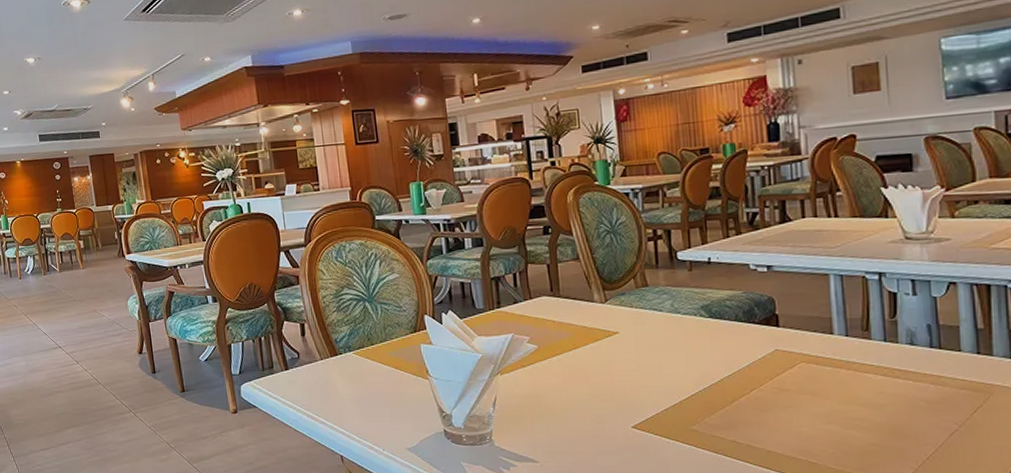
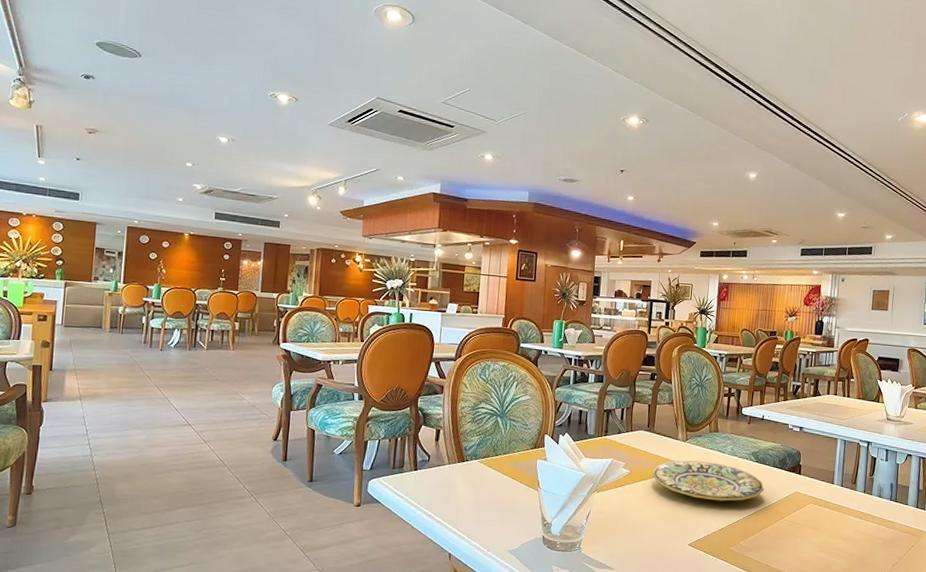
plate: none [567,323,728,371] -> present [652,460,765,501]

